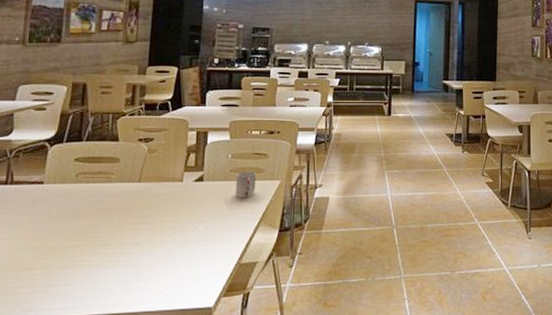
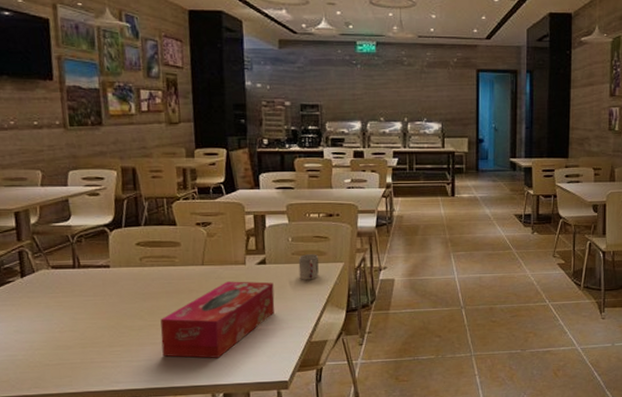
tissue box: none [83,199,209,282] -> present [160,281,275,358]

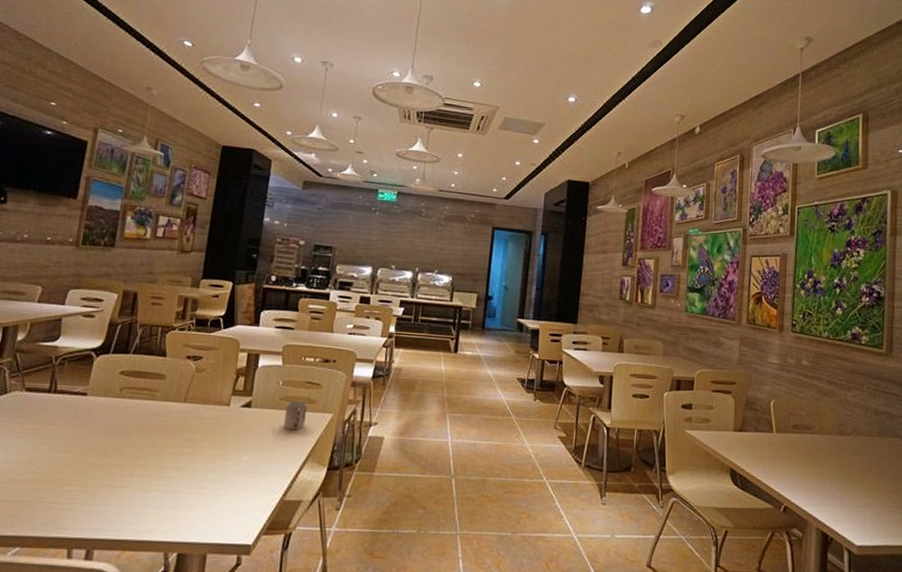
tissue box: present [160,281,275,358] -> none [120,423,255,510]

